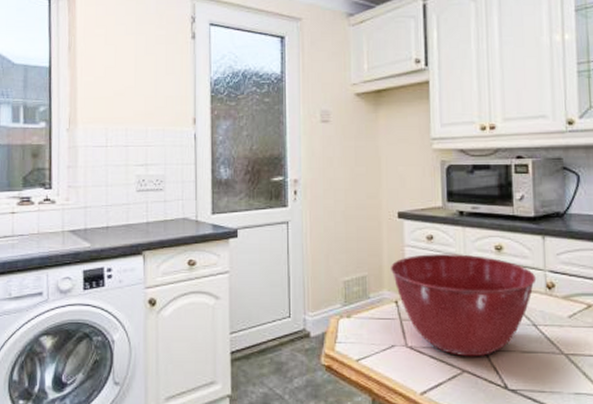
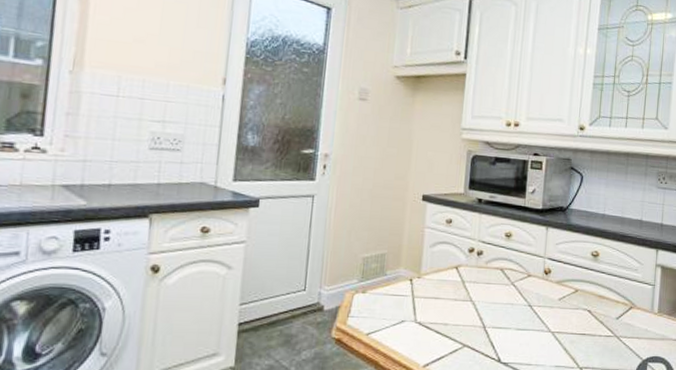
mixing bowl: present [391,254,537,357] -> none [409,236,537,333]

